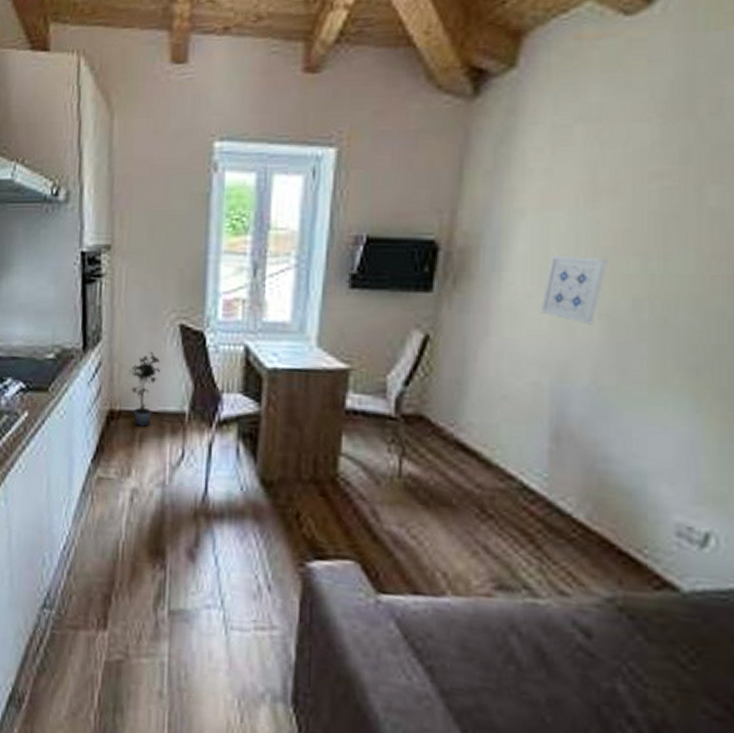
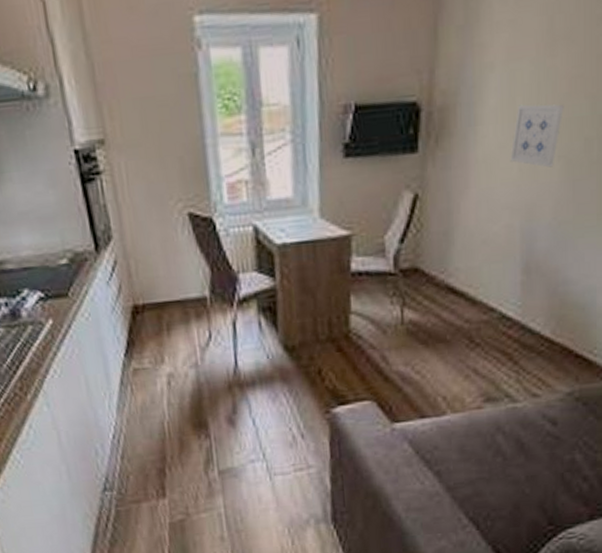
potted plant: present [129,352,161,427] -> none [145,244,177,316]

